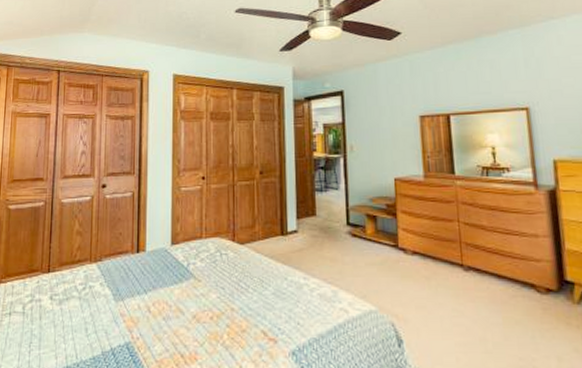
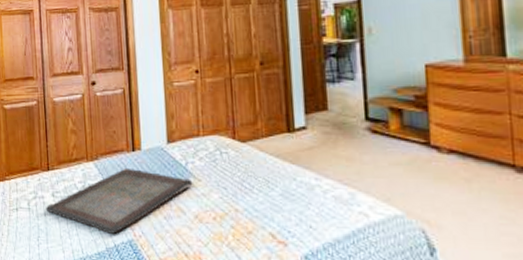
serving tray: none [41,269,193,337] -> present [45,167,193,234]

